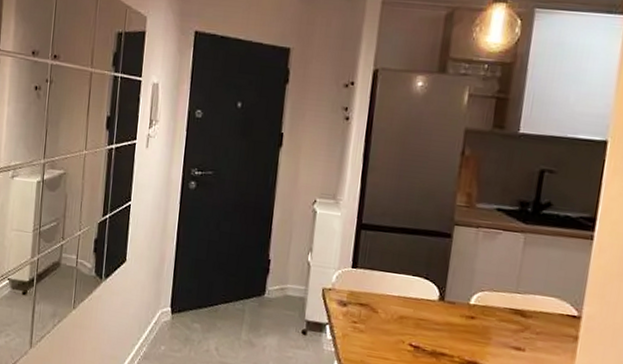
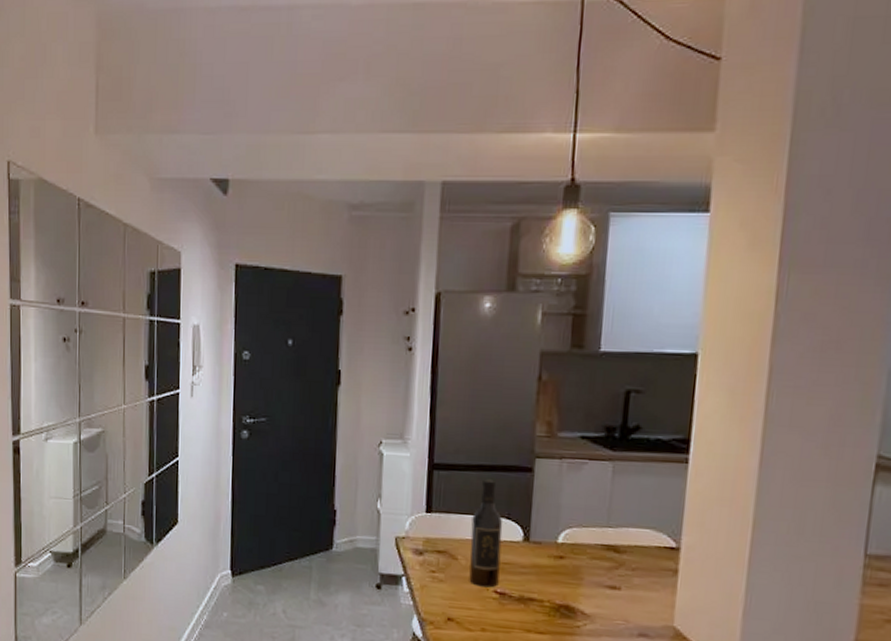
wine bottle: none [387,241,422,341] -> present [469,479,503,588]

